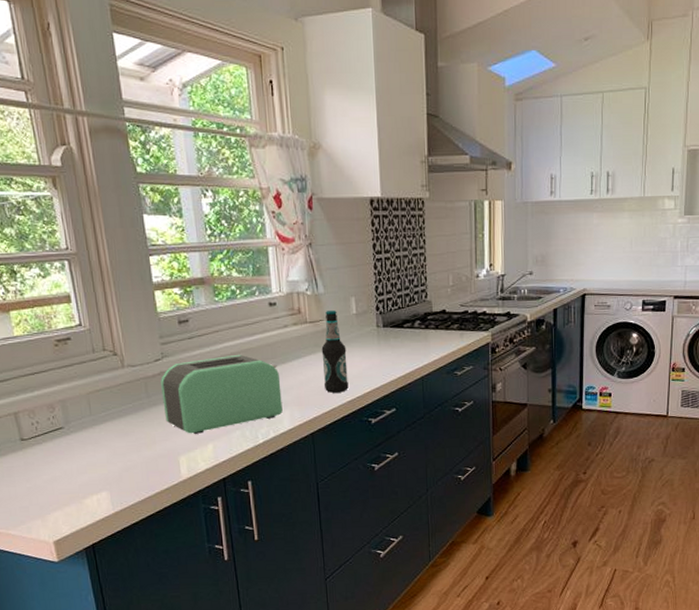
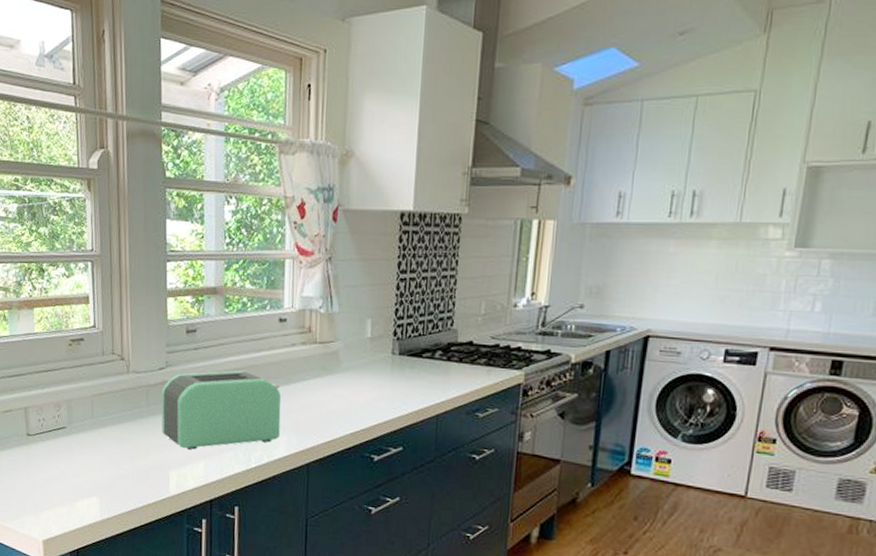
bottle: present [321,311,349,393] -> none [327,332,356,423]

